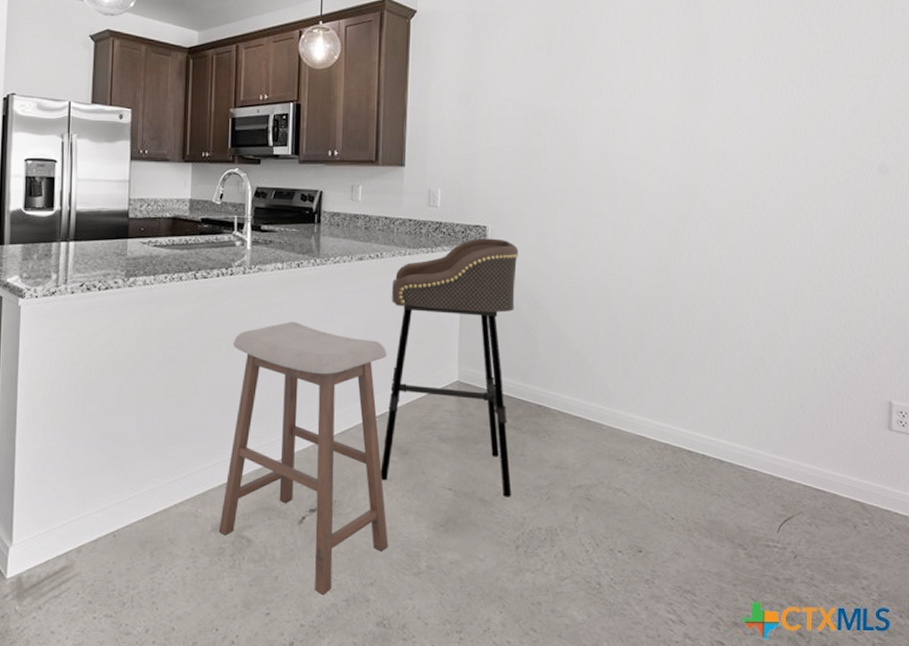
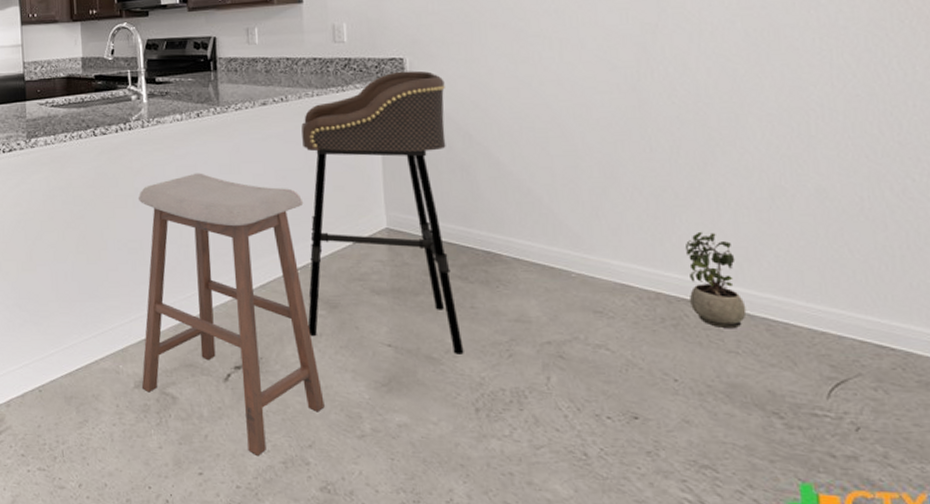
potted plant: none [689,392,729,475] -> present [684,231,747,329]

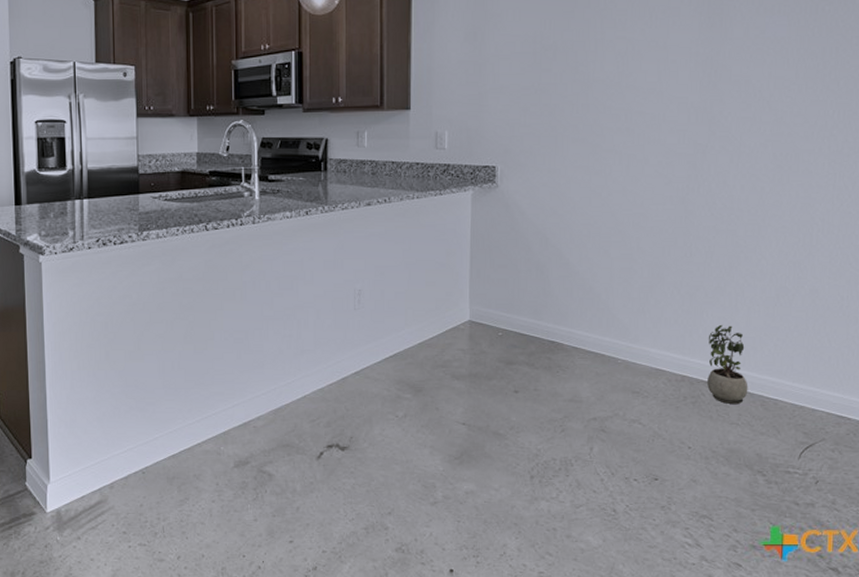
bar stool: present [138,173,325,455] -> none [240,268,404,523]
bar stool: present [301,70,464,354] -> none [394,178,529,430]

